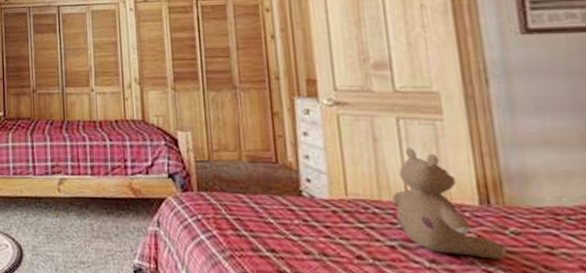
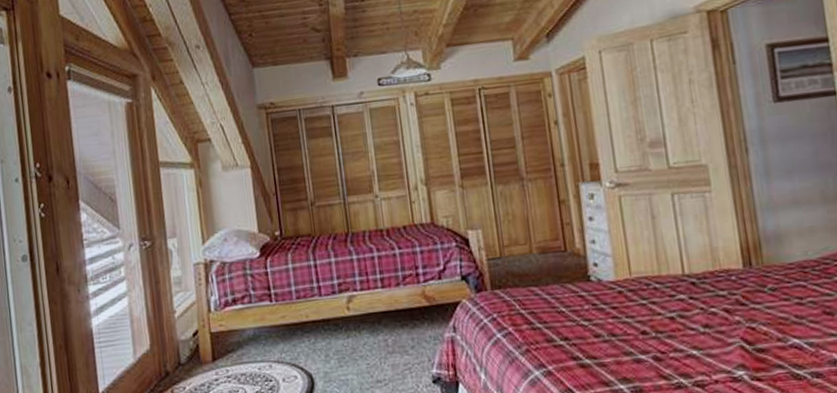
stuffed bear: present [391,148,506,260] -> none [669,221,765,318]

